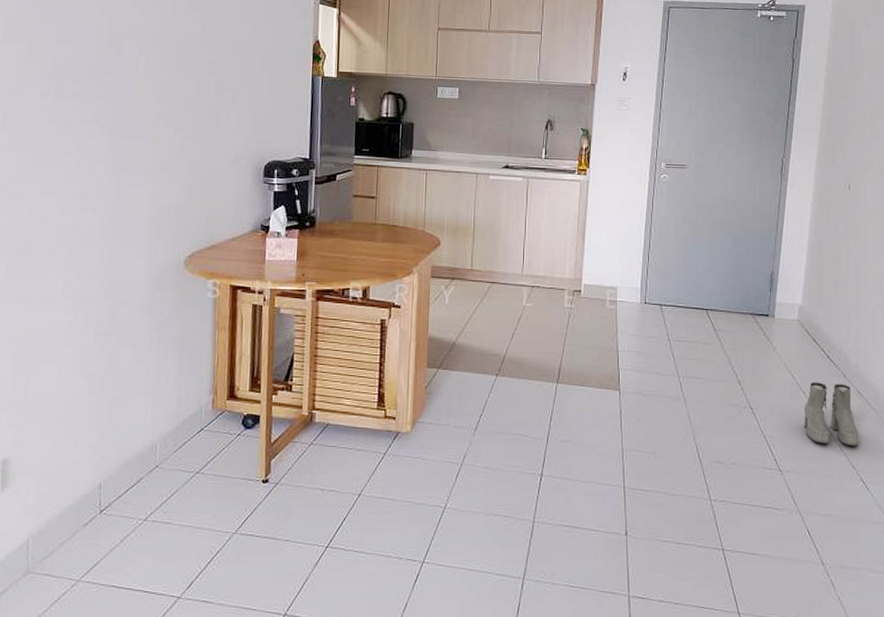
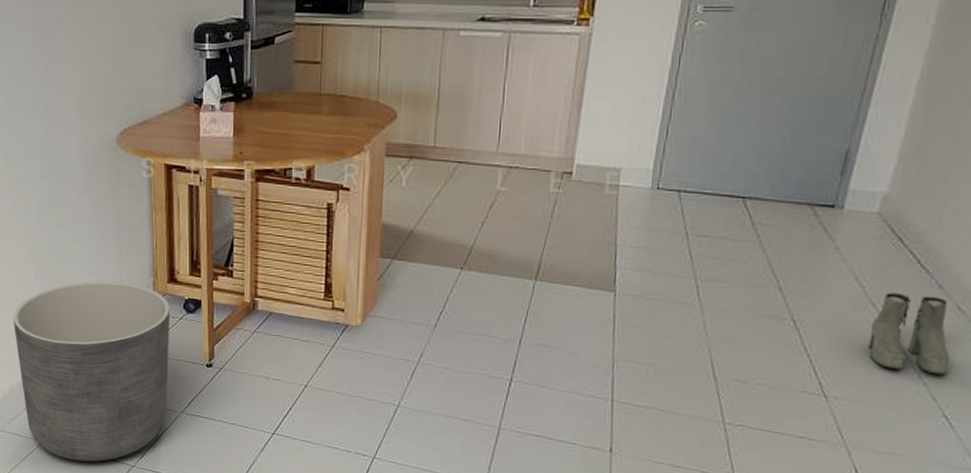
planter: none [57,401,228,598] -> present [13,281,169,462]

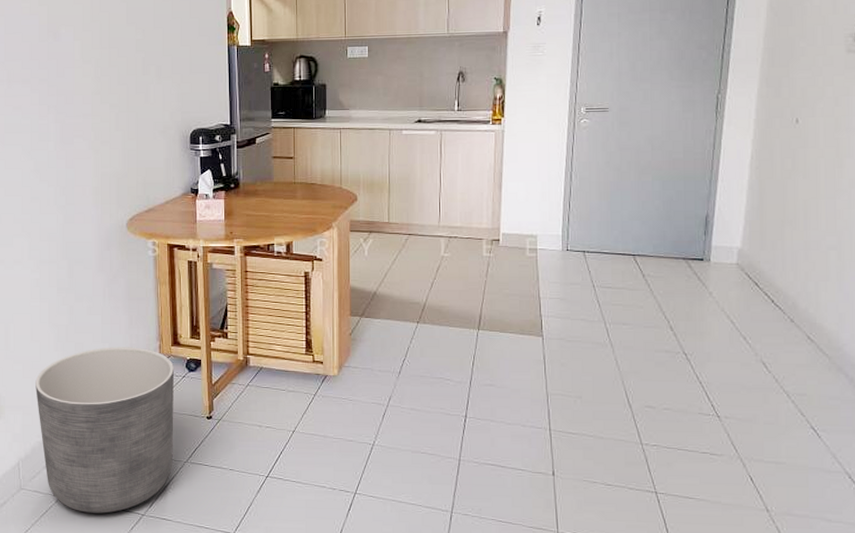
boots: present [868,292,951,375] -> none [744,327,809,393]

